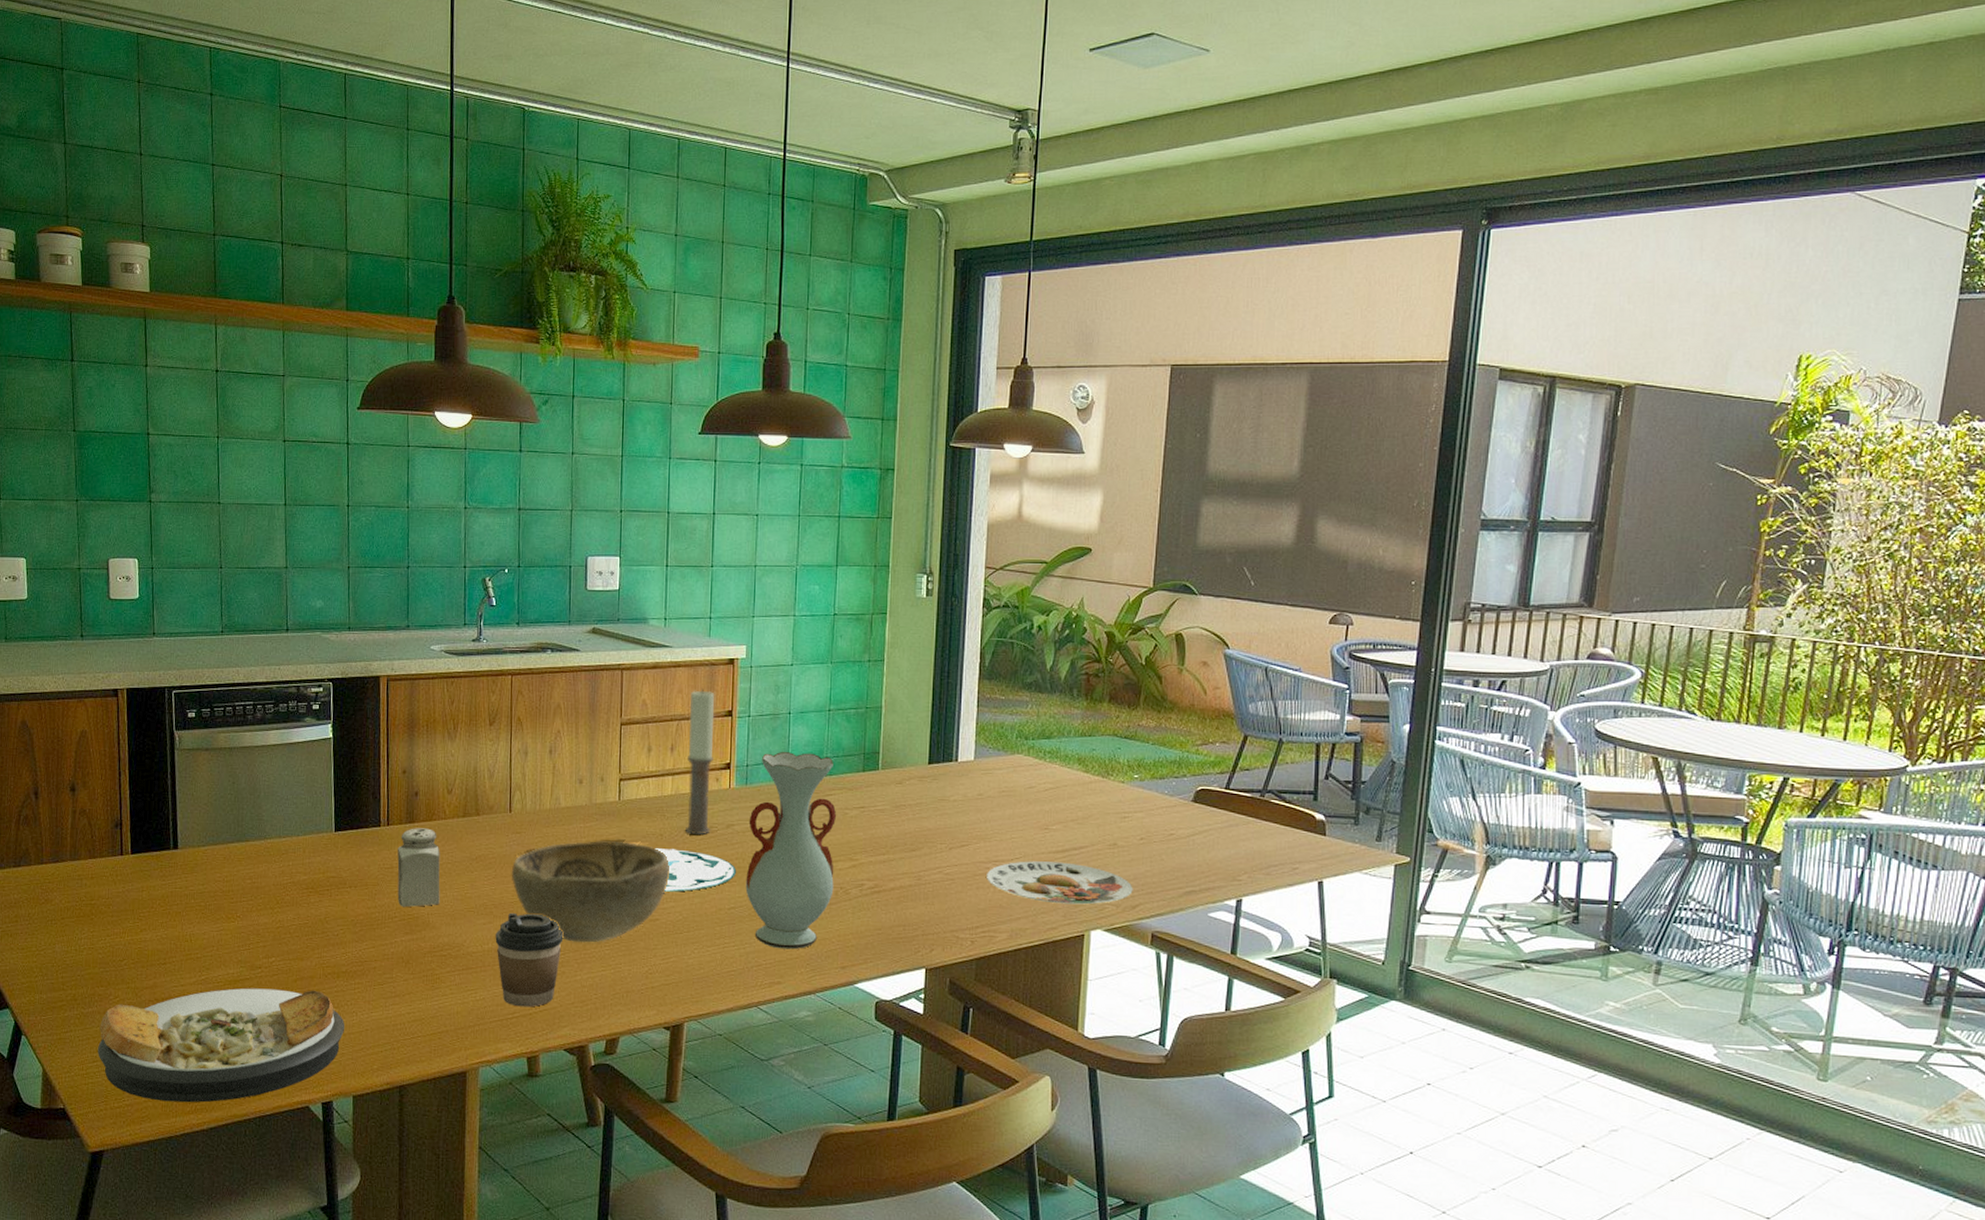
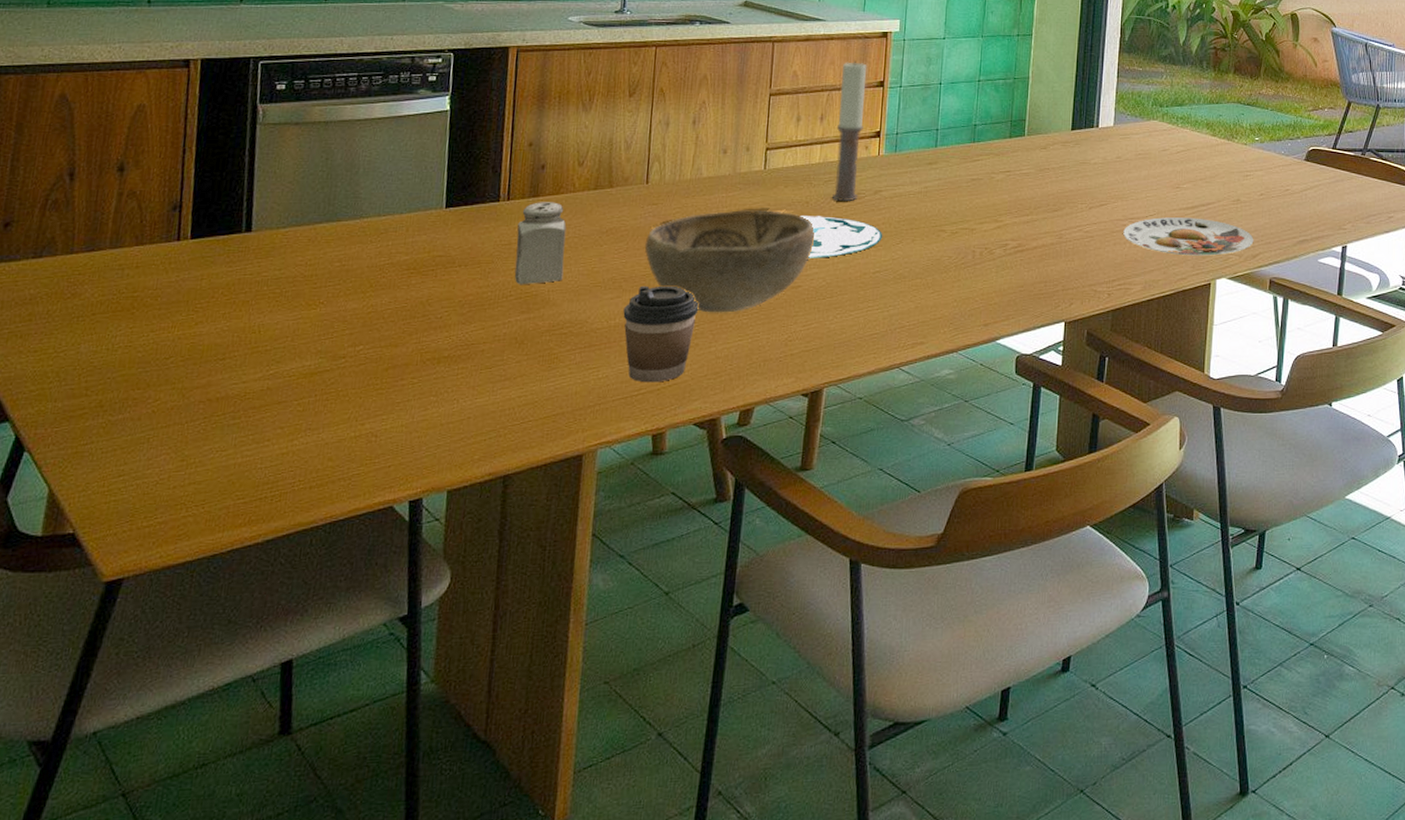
plate: present [98,988,345,1103] -> none [126,378,444,515]
vase: present [745,752,837,950] -> none [891,120,984,310]

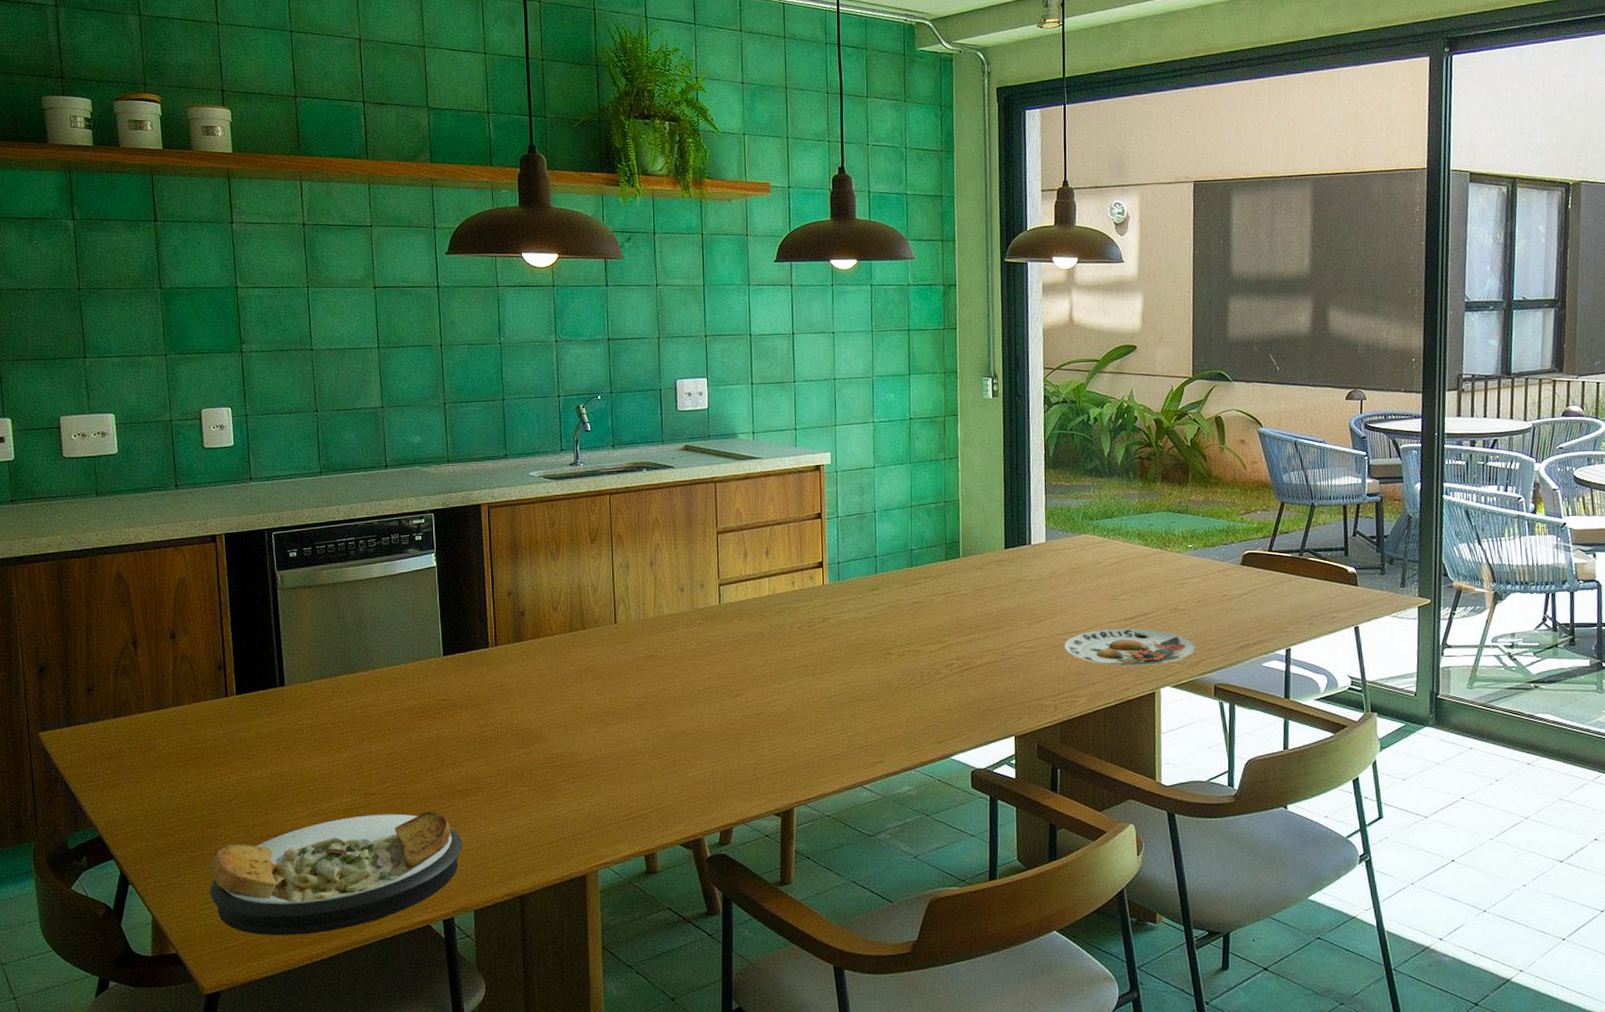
plate: none [126,378,444,515] -> present [210,811,463,936]
salt shaker: present [514,202,567,284] -> none [507,645,551,722]
coffee cup: present [623,285,699,383] -> none [607,717,674,808]
decorative bowl: present [644,210,815,313] -> none [619,643,772,742]
plate: present [801,216,883,258] -> none [757,645,835,686]
candle: present [832,60,867,202] -> none [782,495,808,631]

